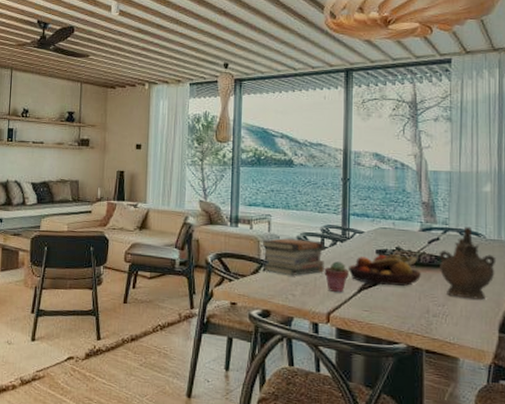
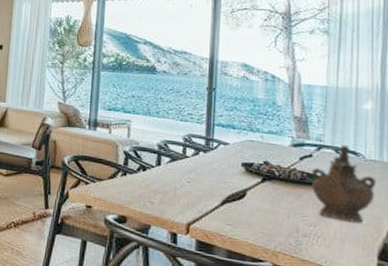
book stack: present [260,238,326,275] -> none [119,144,187,183]
potted succulent: present [324,261,349,292] -> none [185,171,212,204]
fruit bowl: present [347,254,421,287] -> none [210,168,291,203]

